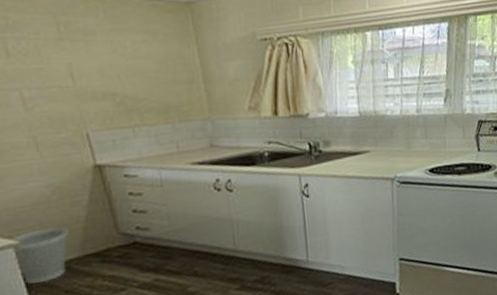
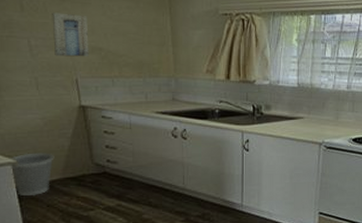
wall art: none [47,54,100,108] -> present [52,12,89,57]

